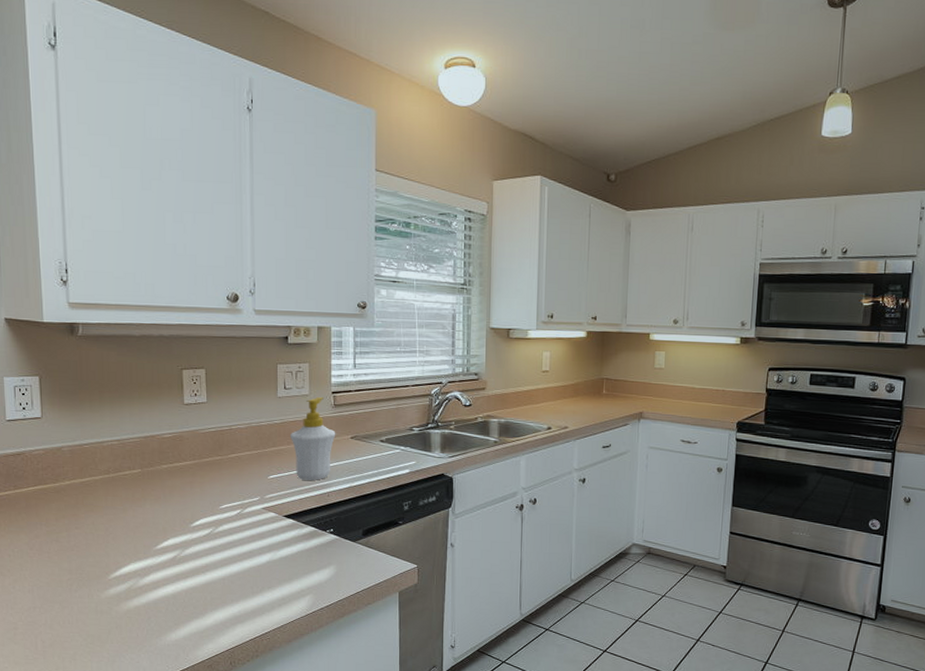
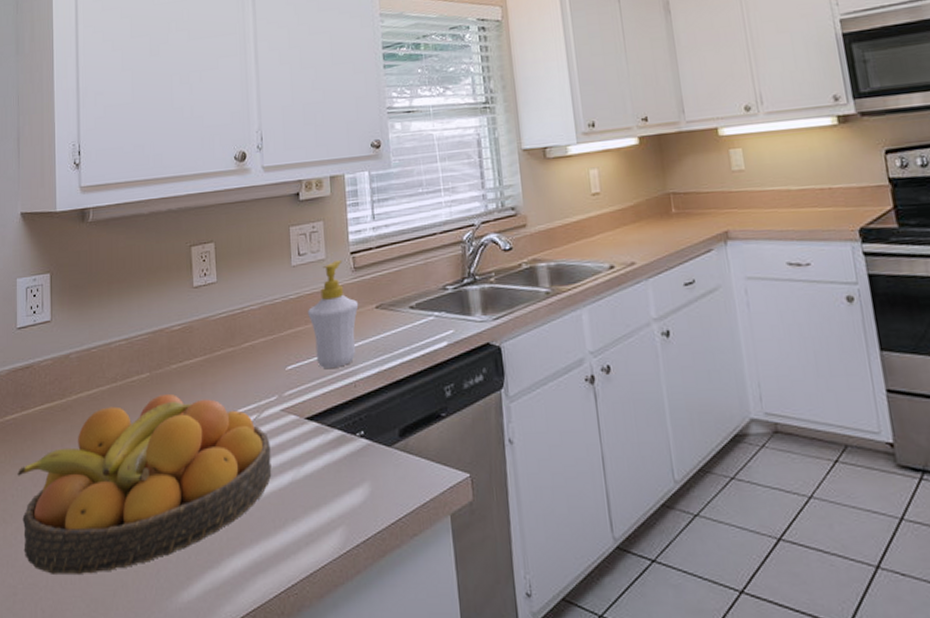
fruit bowl: none [13,488,252,617] -> present [17,394,272,574]

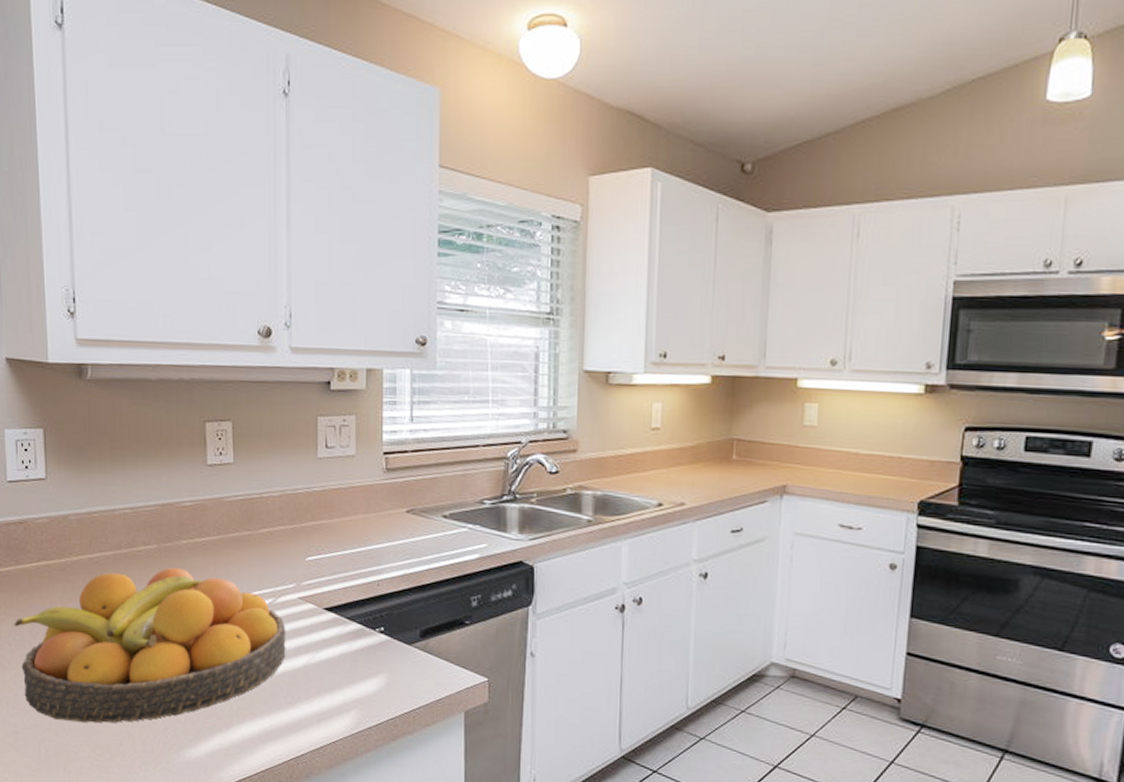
soap bottle: present [307,260,359,368] -> none [332,459,388,565]

